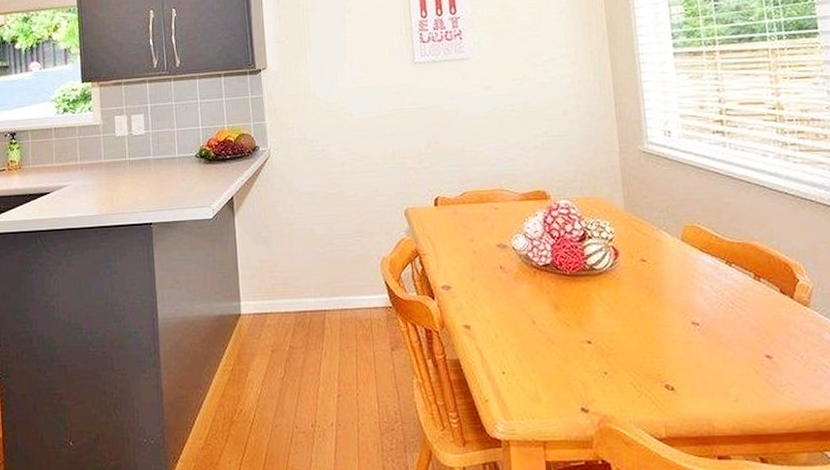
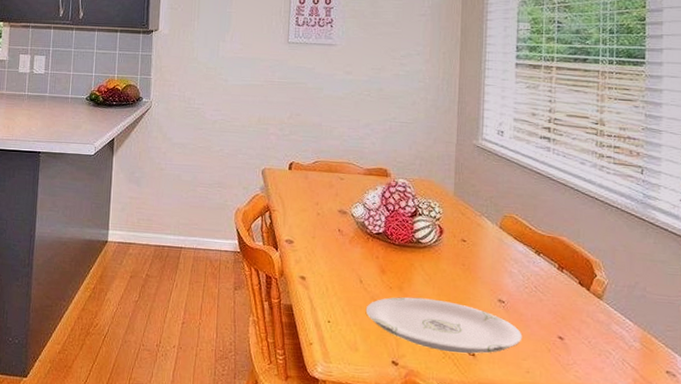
plate: none [543,331,726,390] -> present [365,297,523,354]

